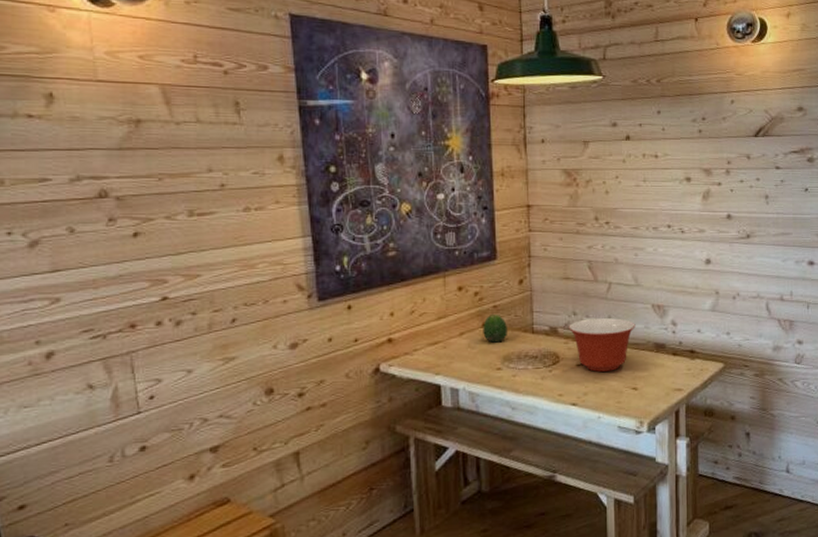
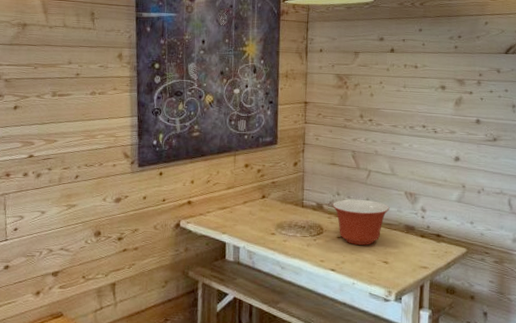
fruit: present [483,313,508,343] -> none [262,188,283,212]

